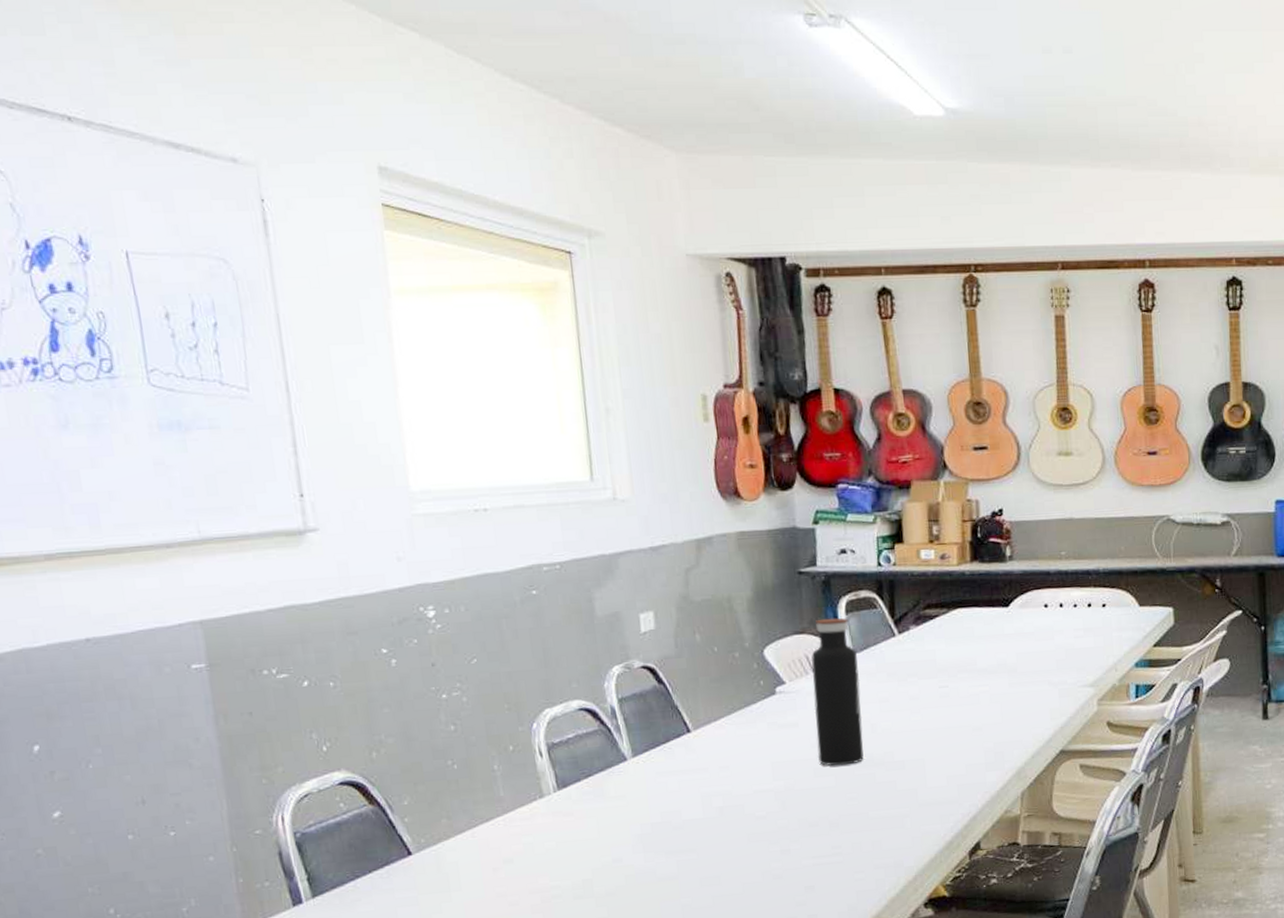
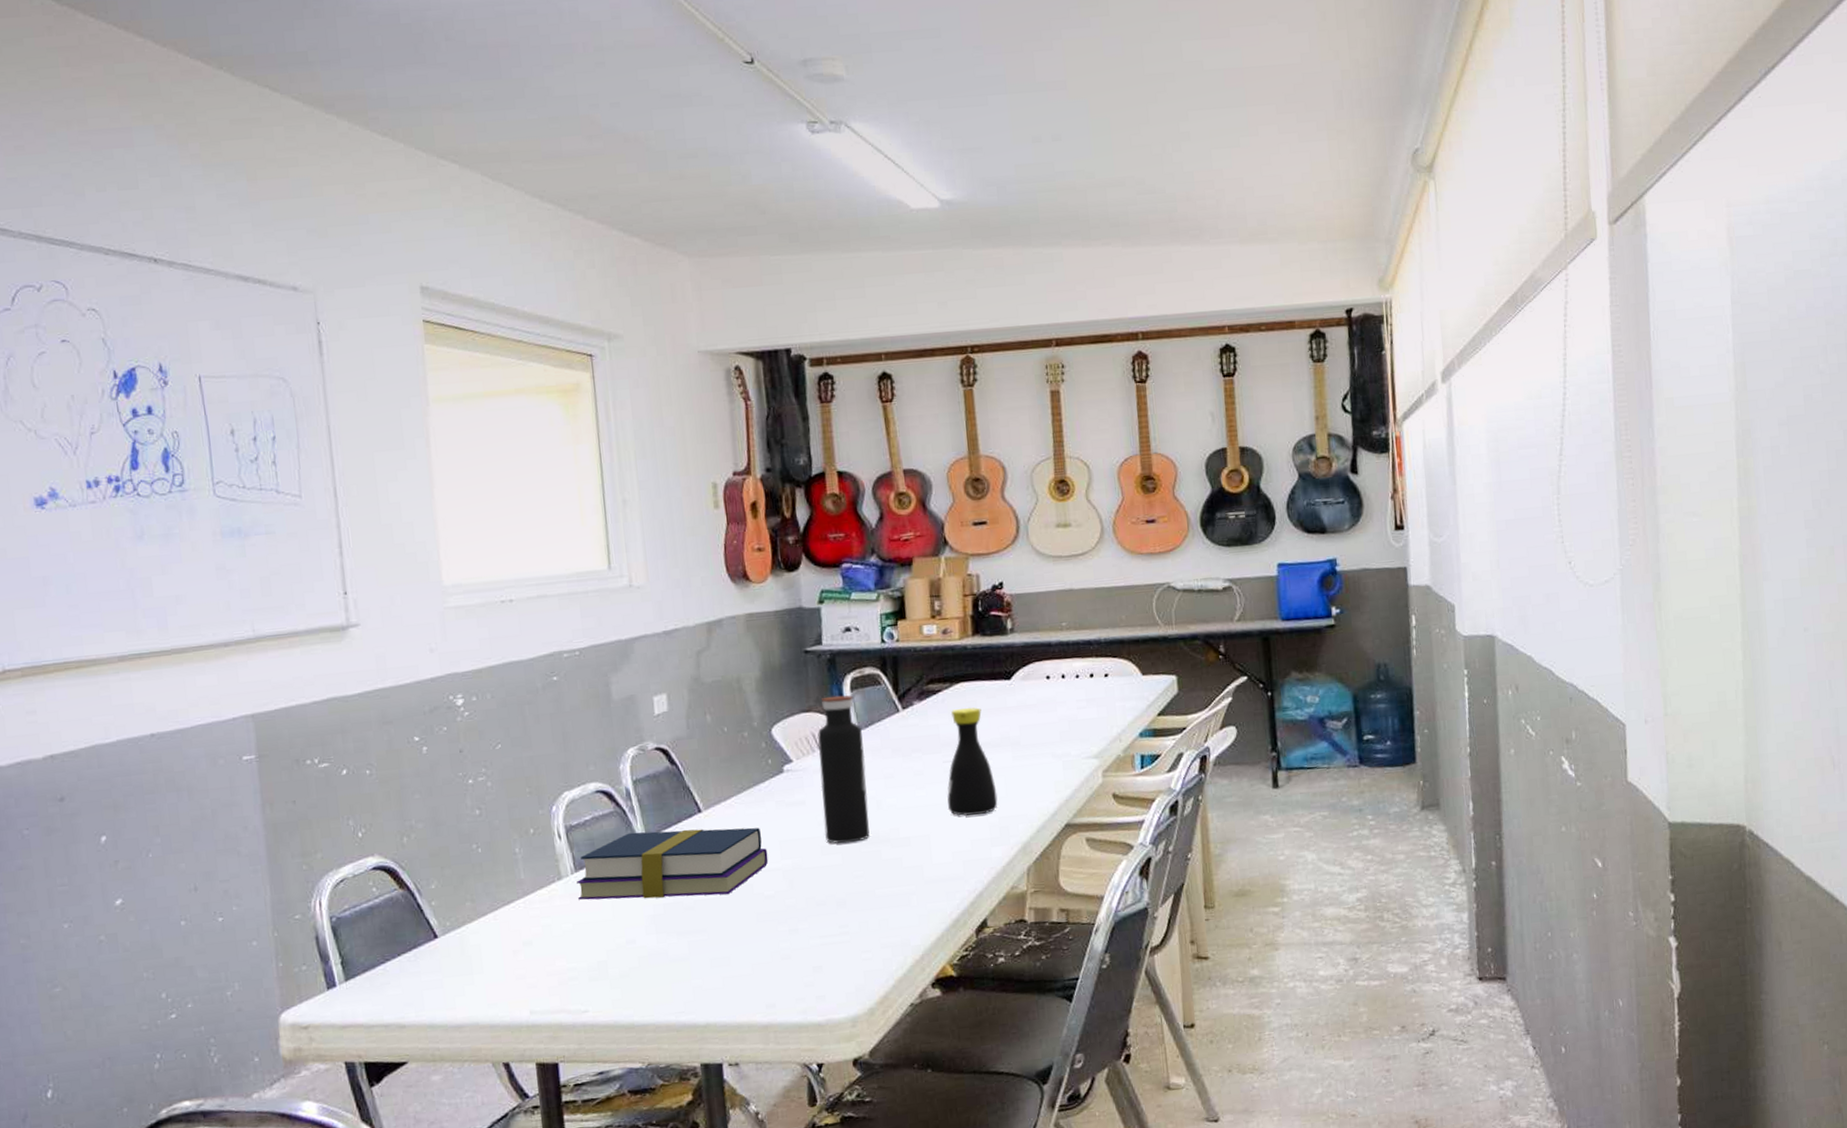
book: none [560,748,760,819] -> present [577,827,769,900]
bottle: none [942,634,993,741] -> present [947,707,998,816]

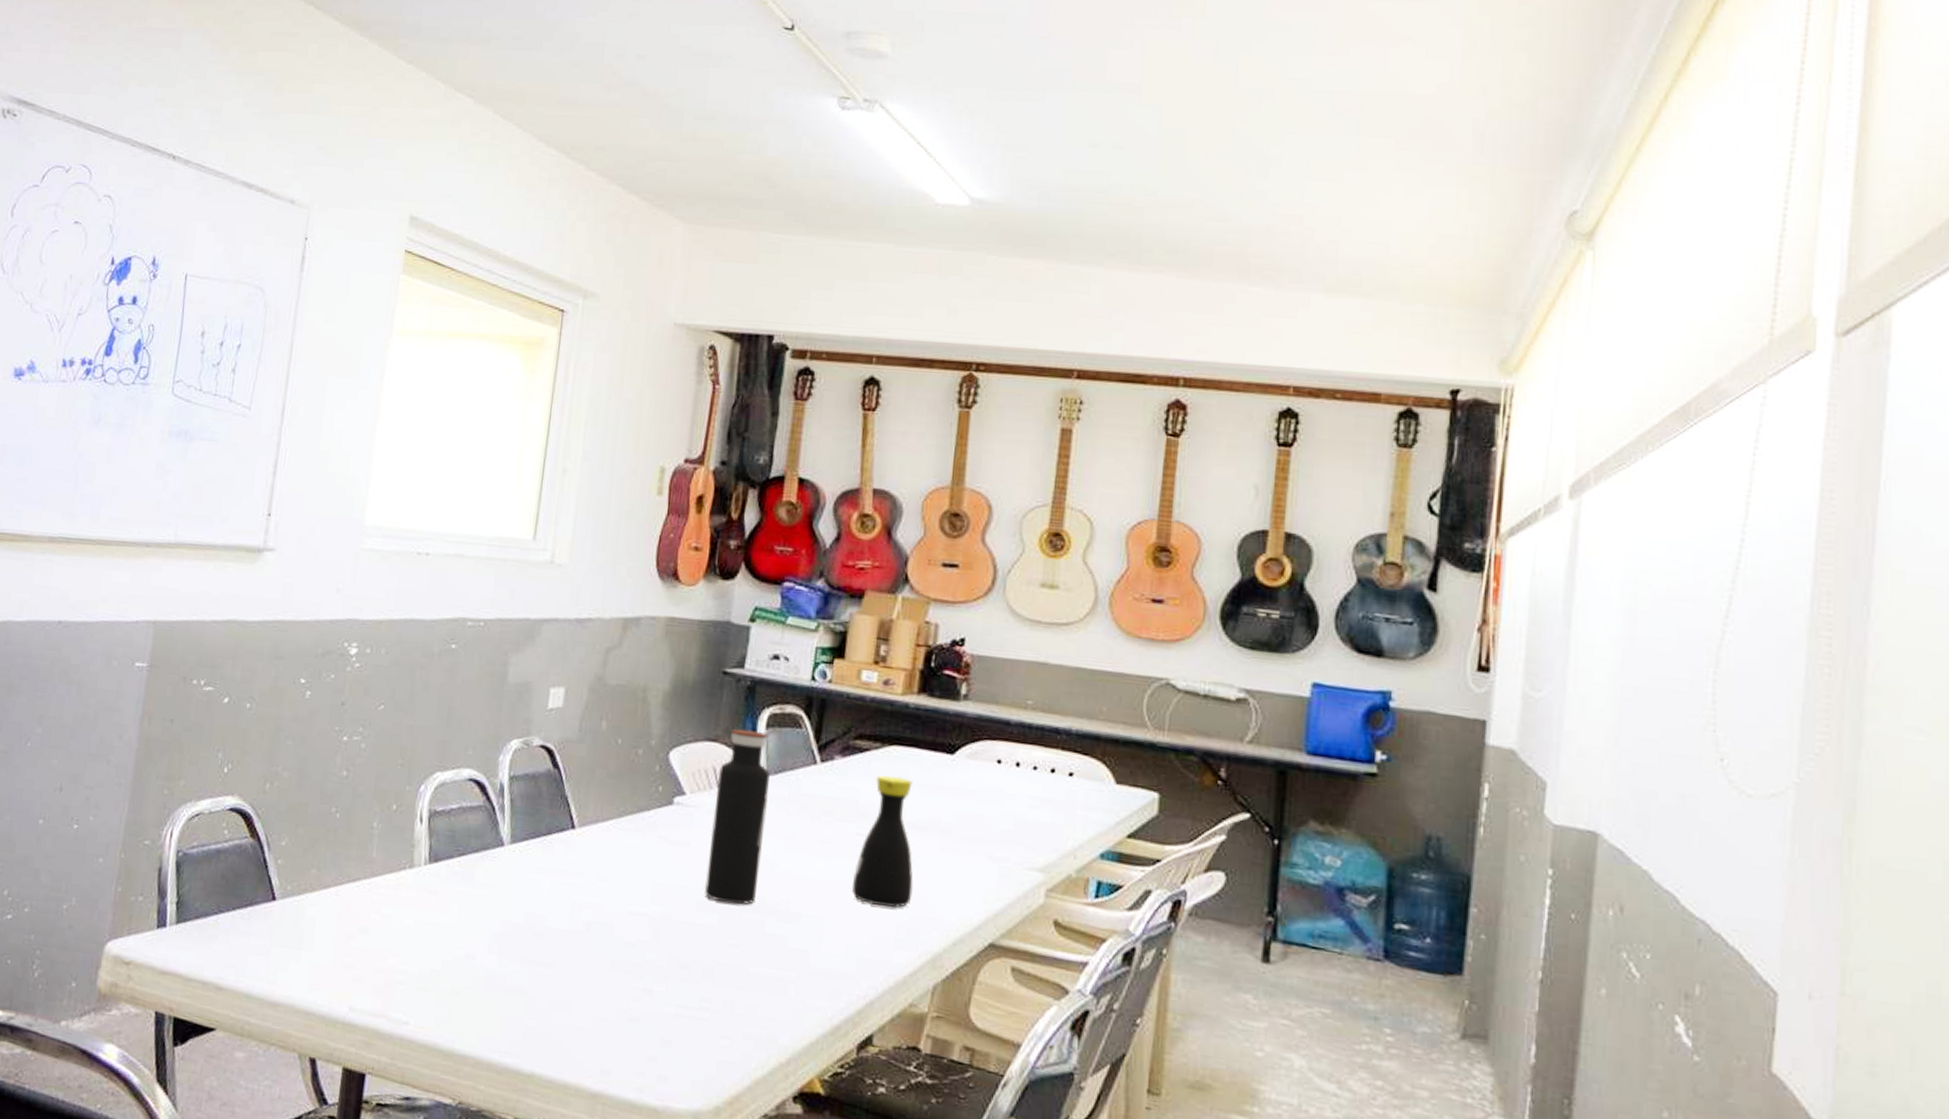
book: present [577,827,769,900] -> none [425,833,638,929]

